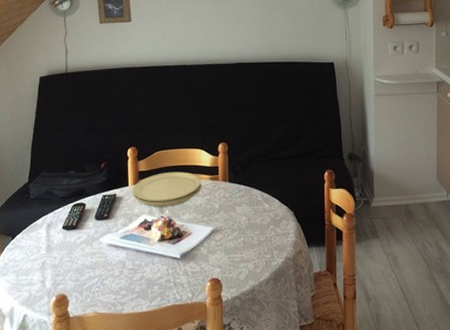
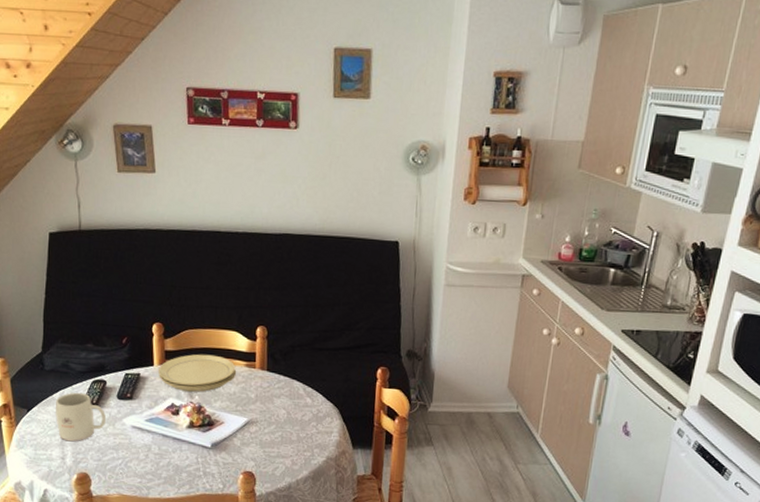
mug: none [38,217,85,265] -> present [56,392,107,442]

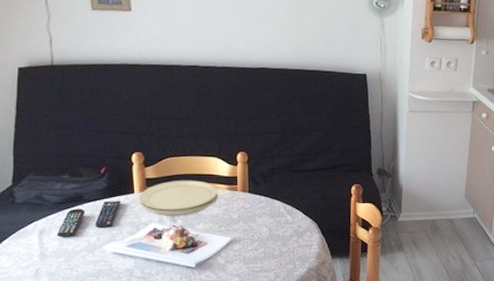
mug: present [56,392,107,442] -> none [29,223,85,272]

